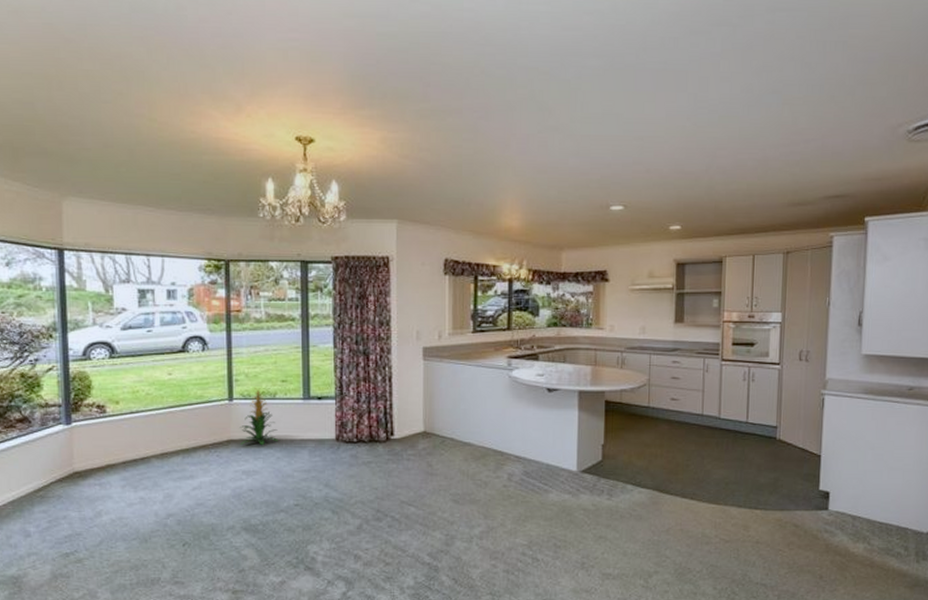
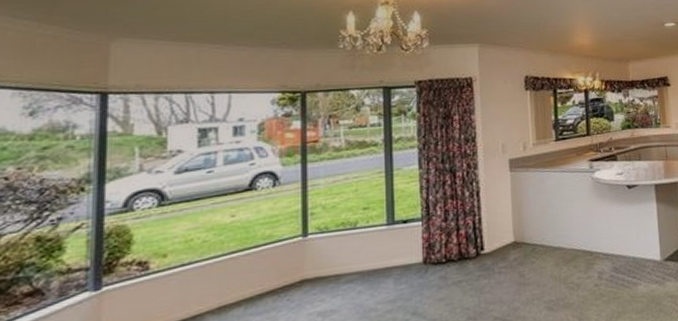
indoor plant: present [240,388,278,445] -> none [315,219,359,283]

